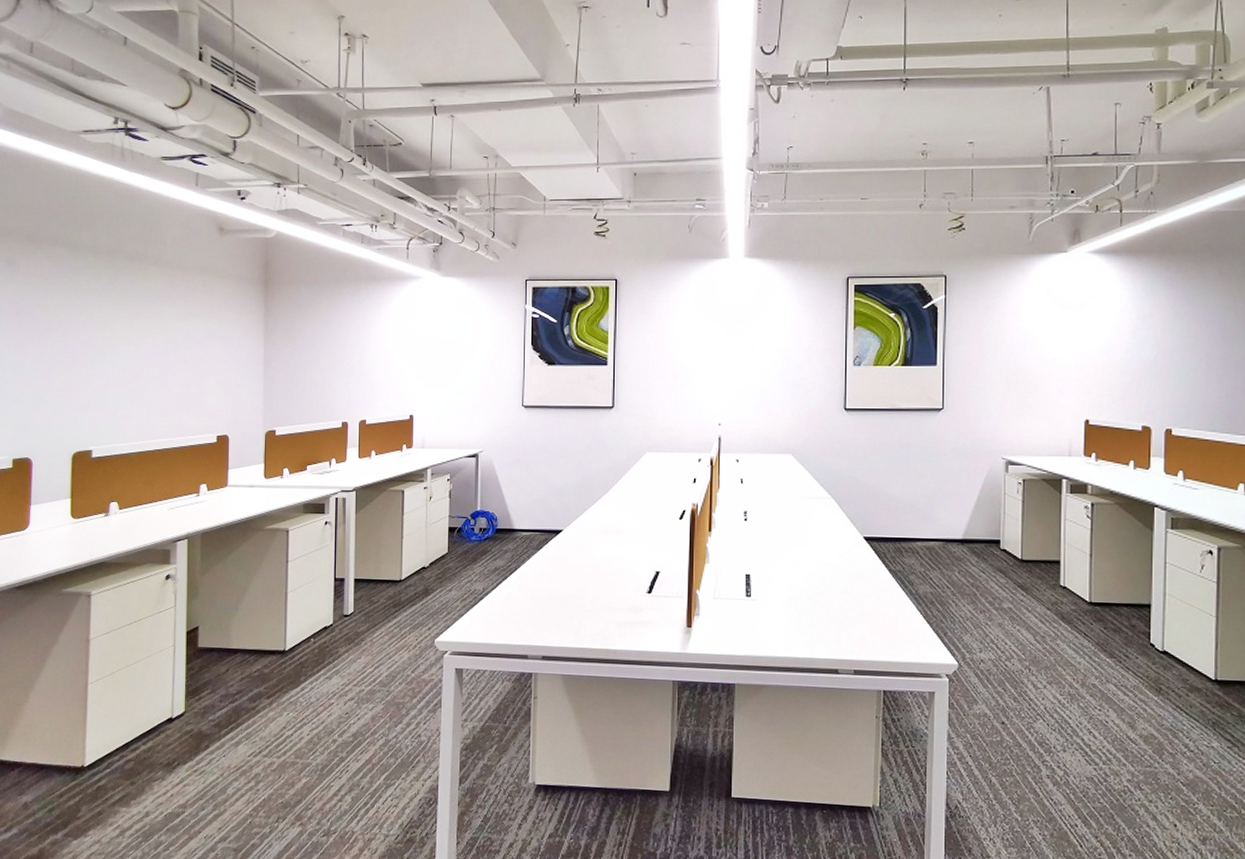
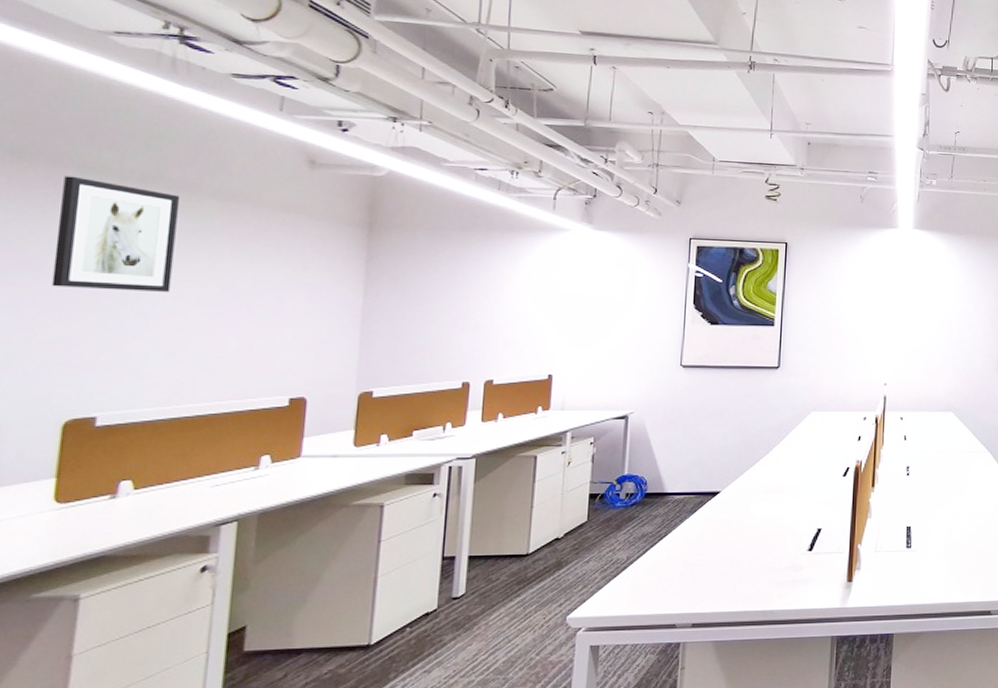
wall art: none [58,254,134,347] -> present [51,176,181,292]

